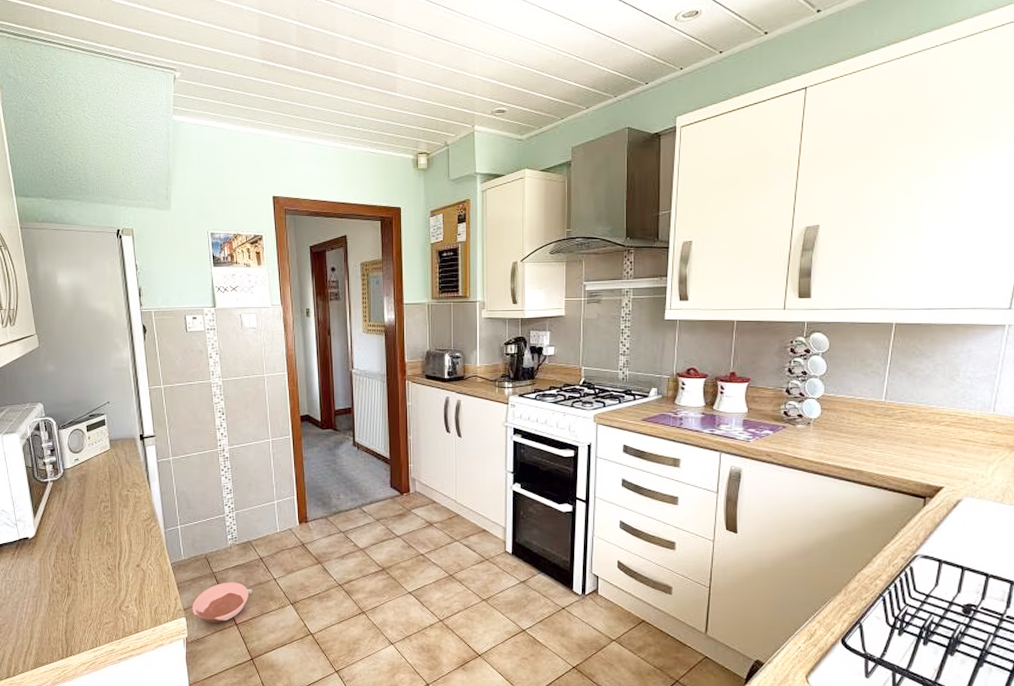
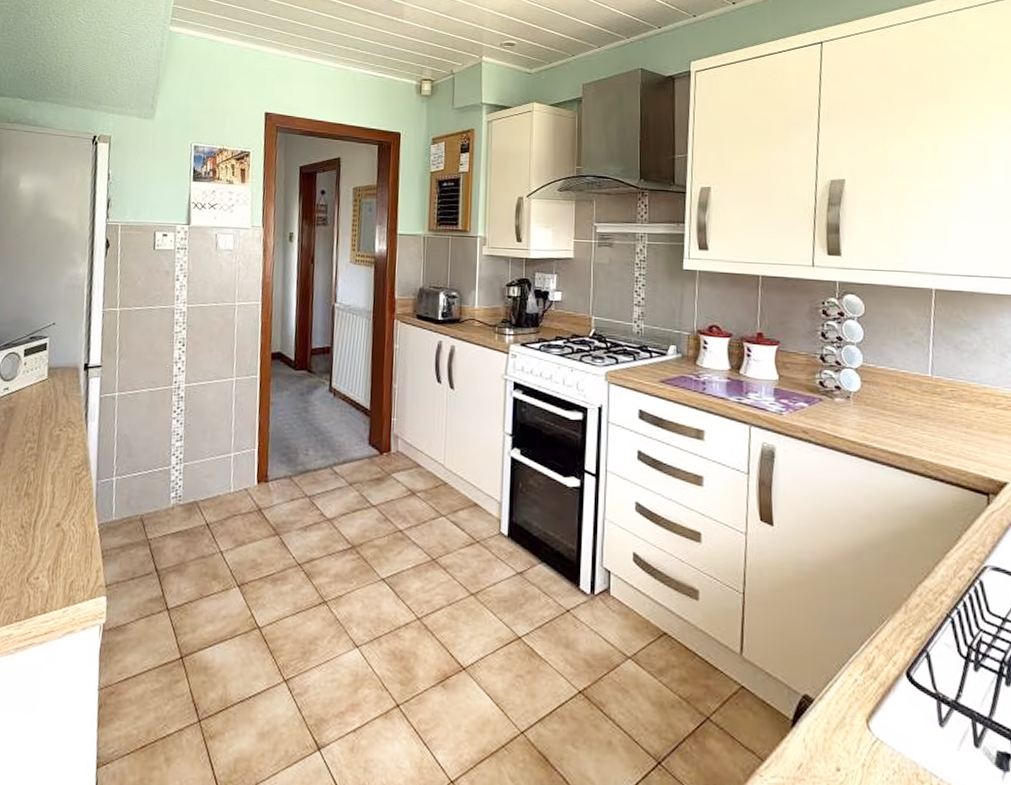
pet bowl: present [192,582,253,624] -> none [115,552,193,607]

